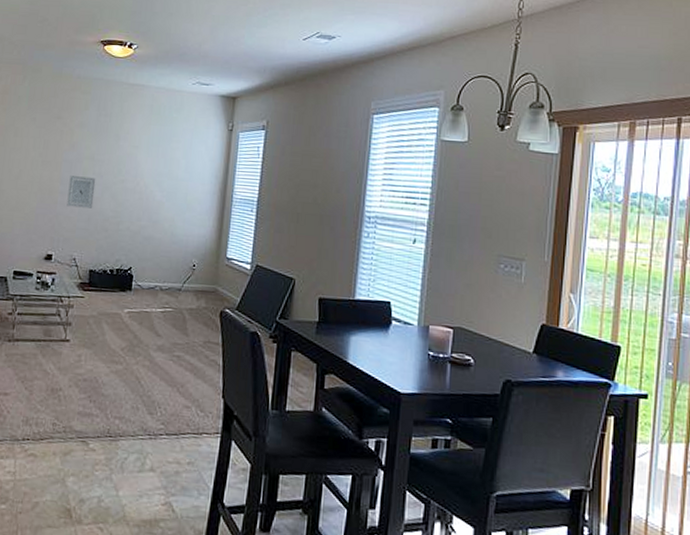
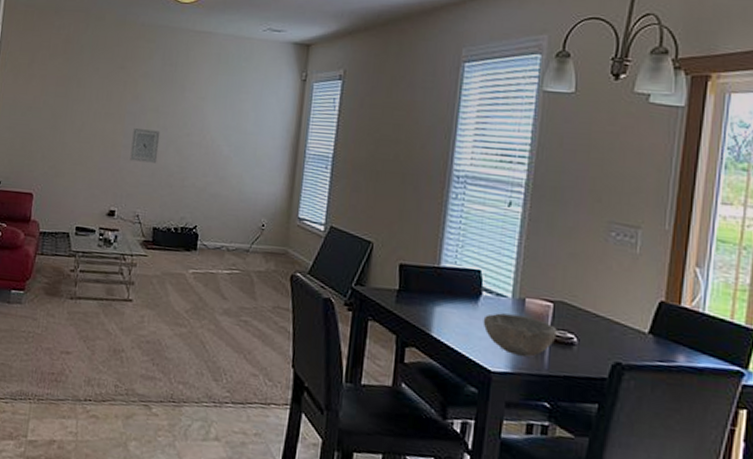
bowl: none [393,340,457,378] -> present [483,313,557,357]

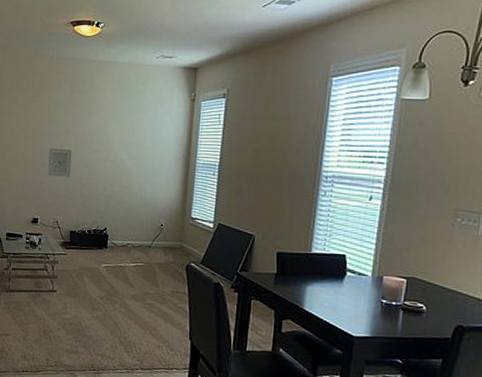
bowl: present [483,313,557,357] -> none [347,289,409,324]

